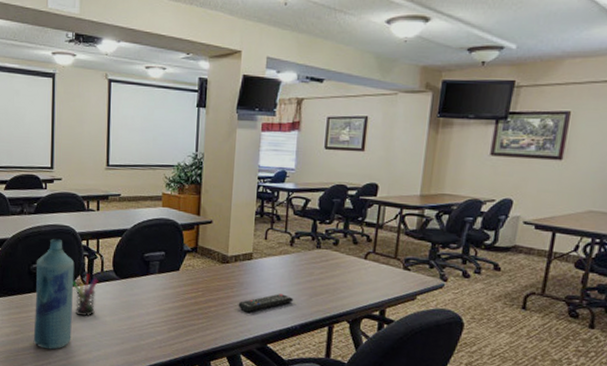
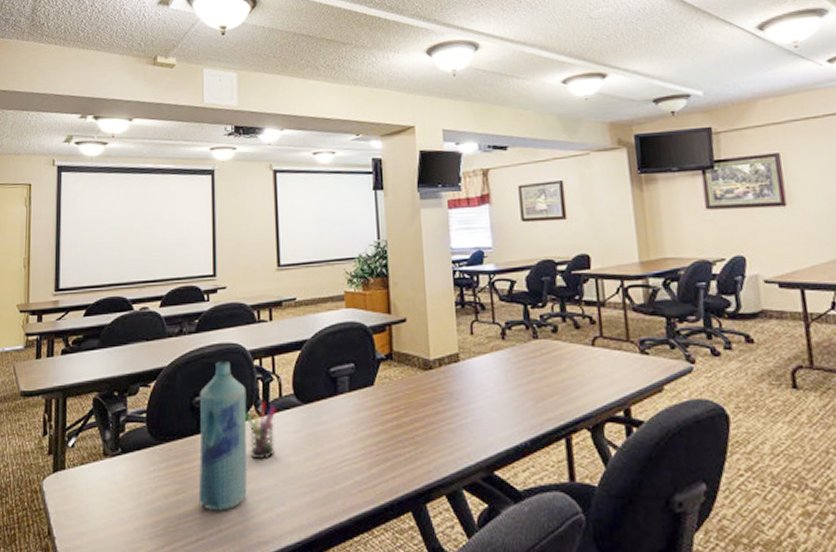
remote control: present [238,294,294,312] -> none [450,402,518,431]

